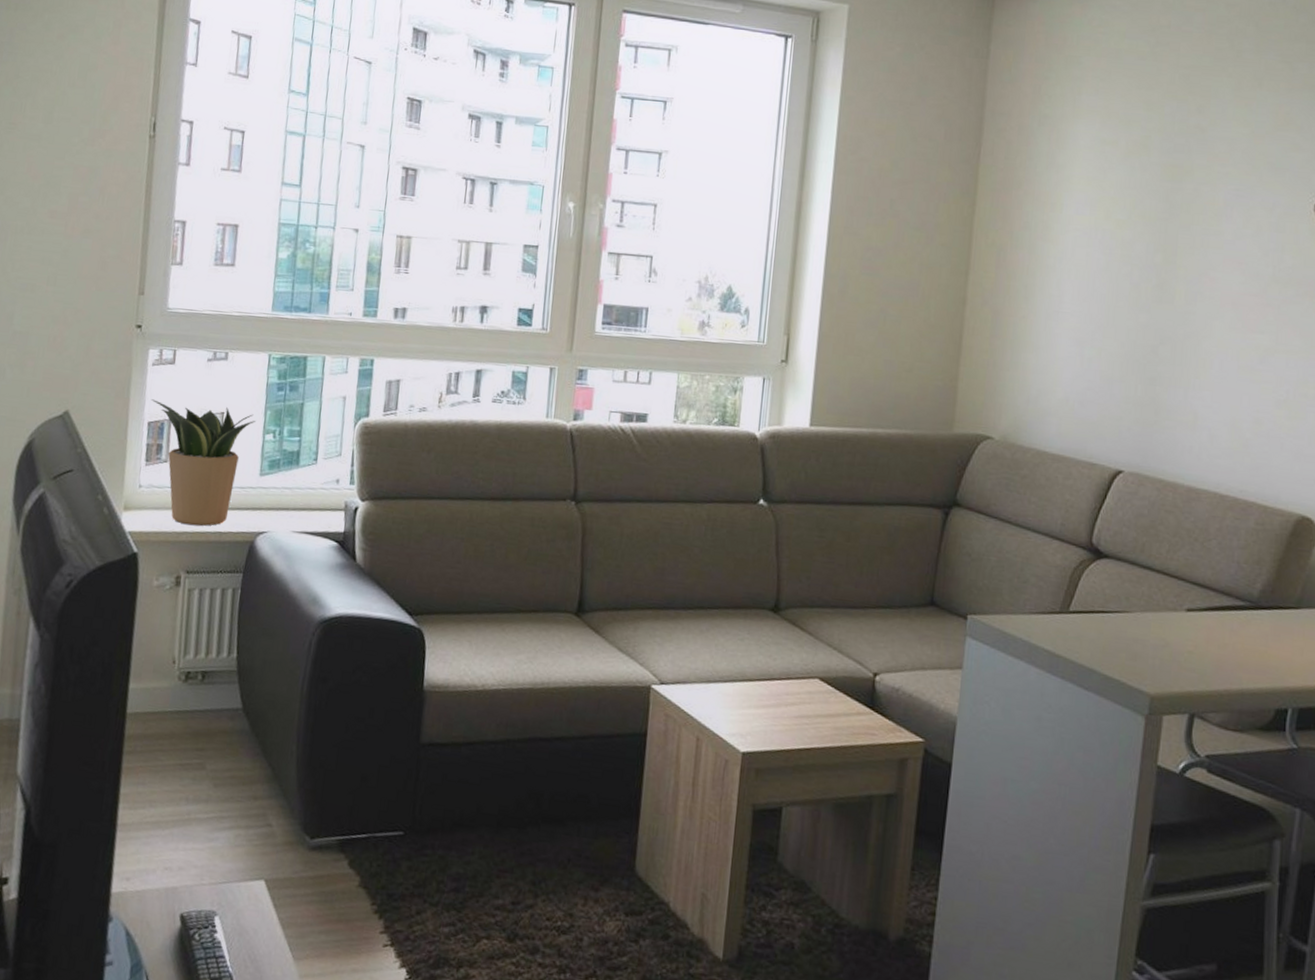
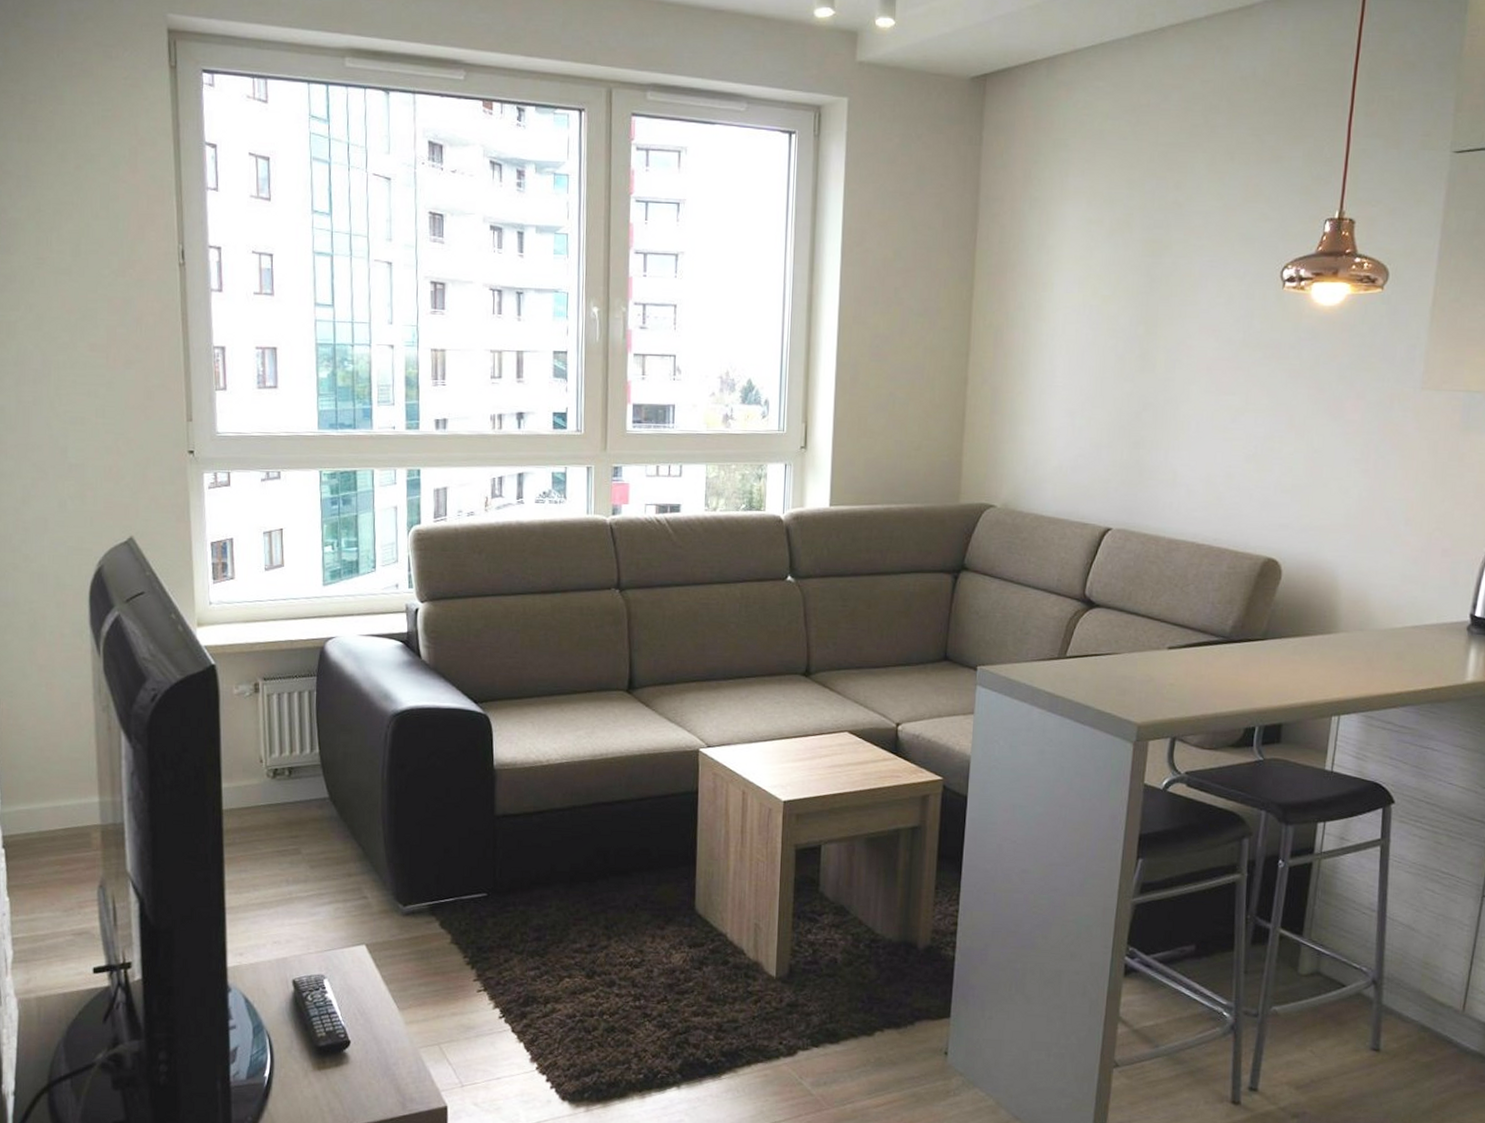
potted plant: present [151,399,255,526] -> none [211,521,313,636]

